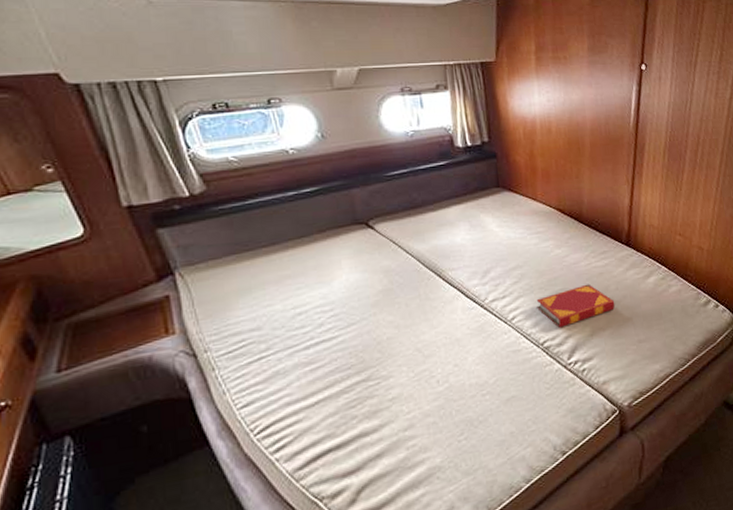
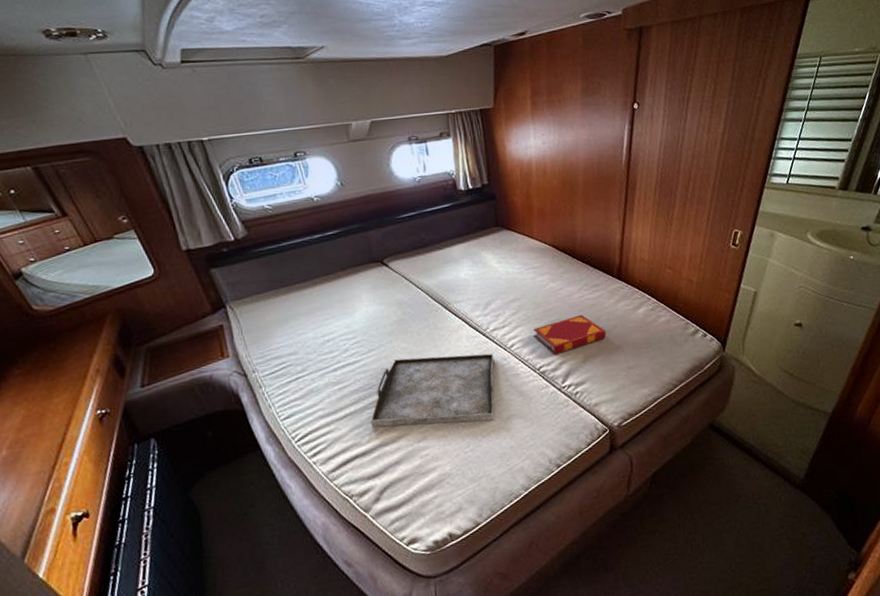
serving tray: none [348,327,494,415] -> present [370,353,495,427]

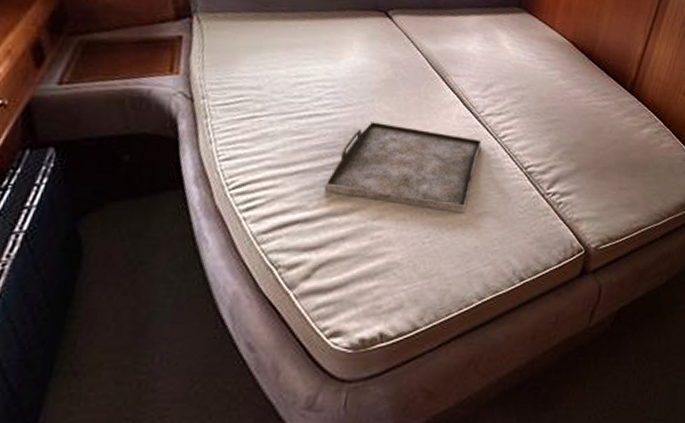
hardback book: present [533,314,607,355] -> none [529,120,606,157]

